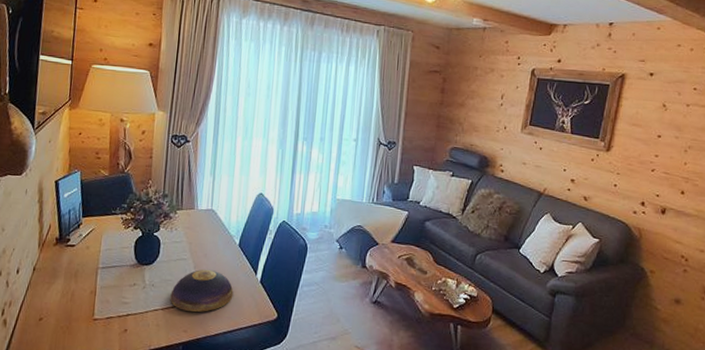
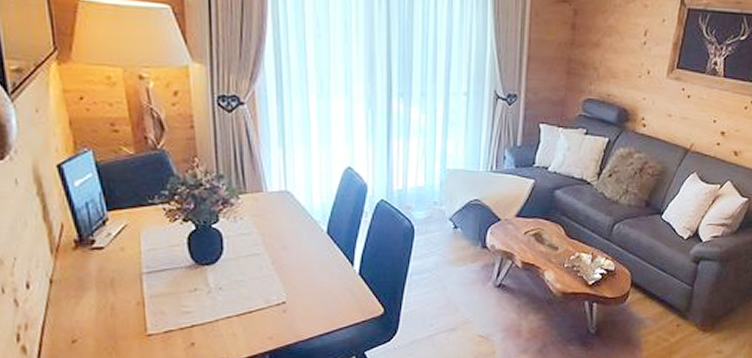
decorative bowl: present [170,269,234,312] -> none [245,264,327,315]

